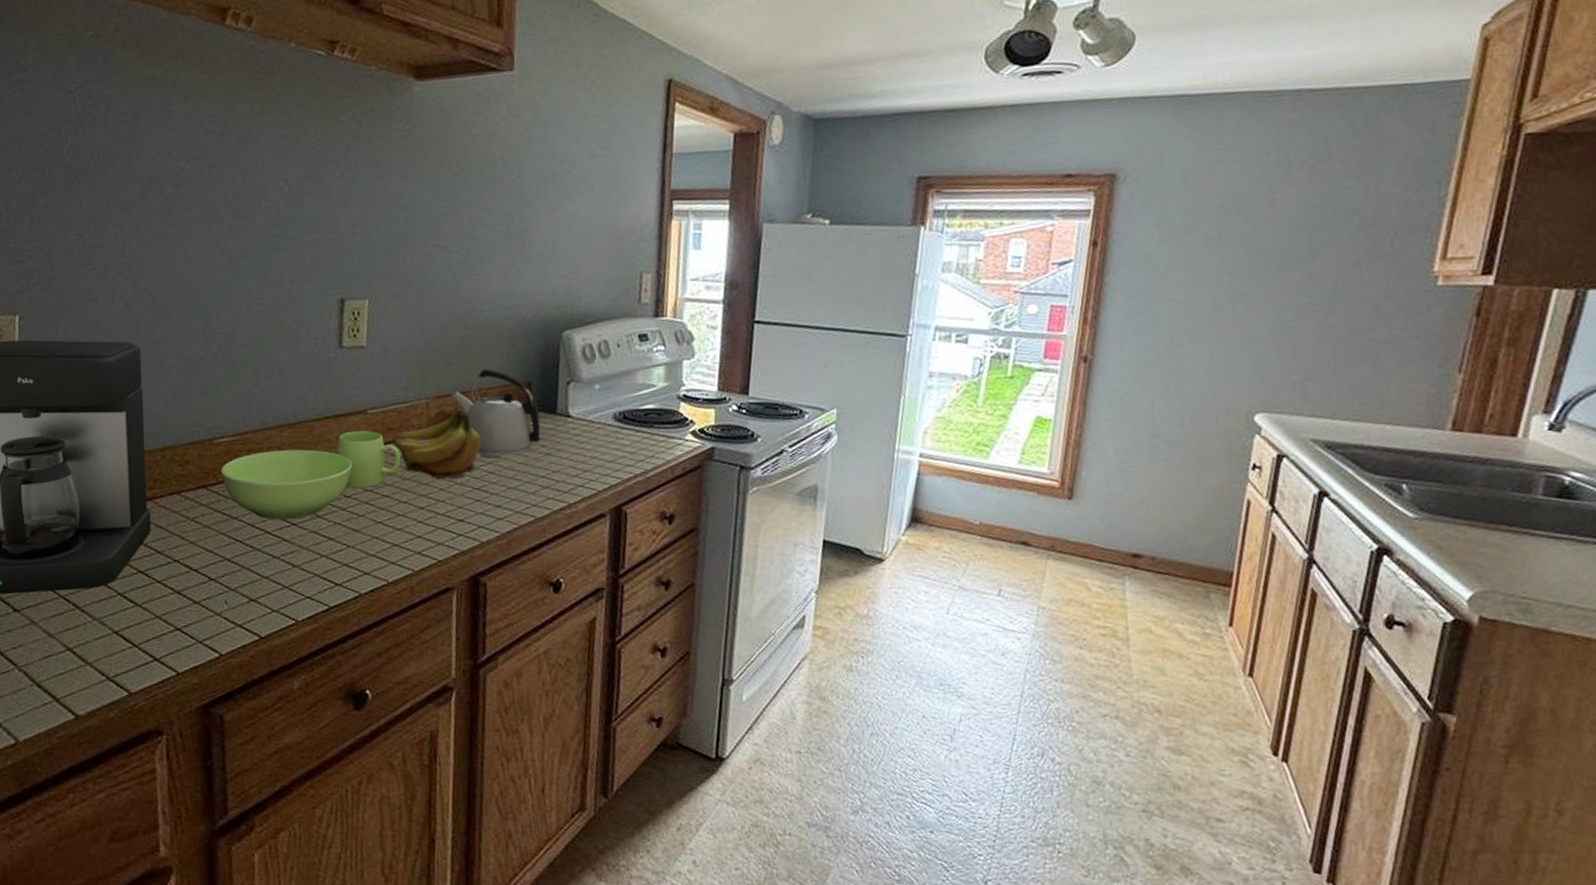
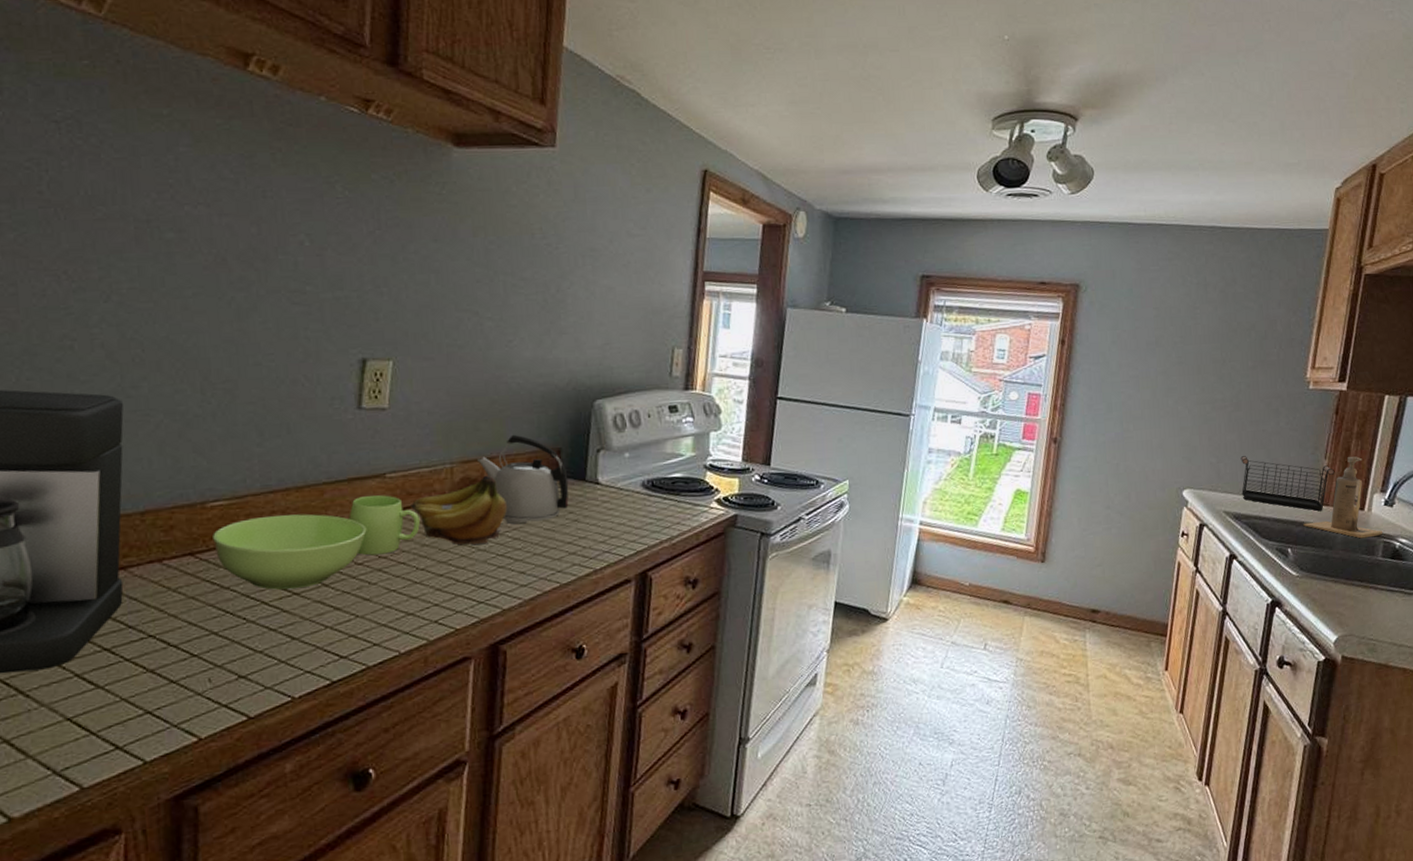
dish rack: none [1335,372,1474,438] -> present [1240,456,1335,511]
soap dispenser: none [1425,368,1546,472] -> present [1303,456,1383,539]

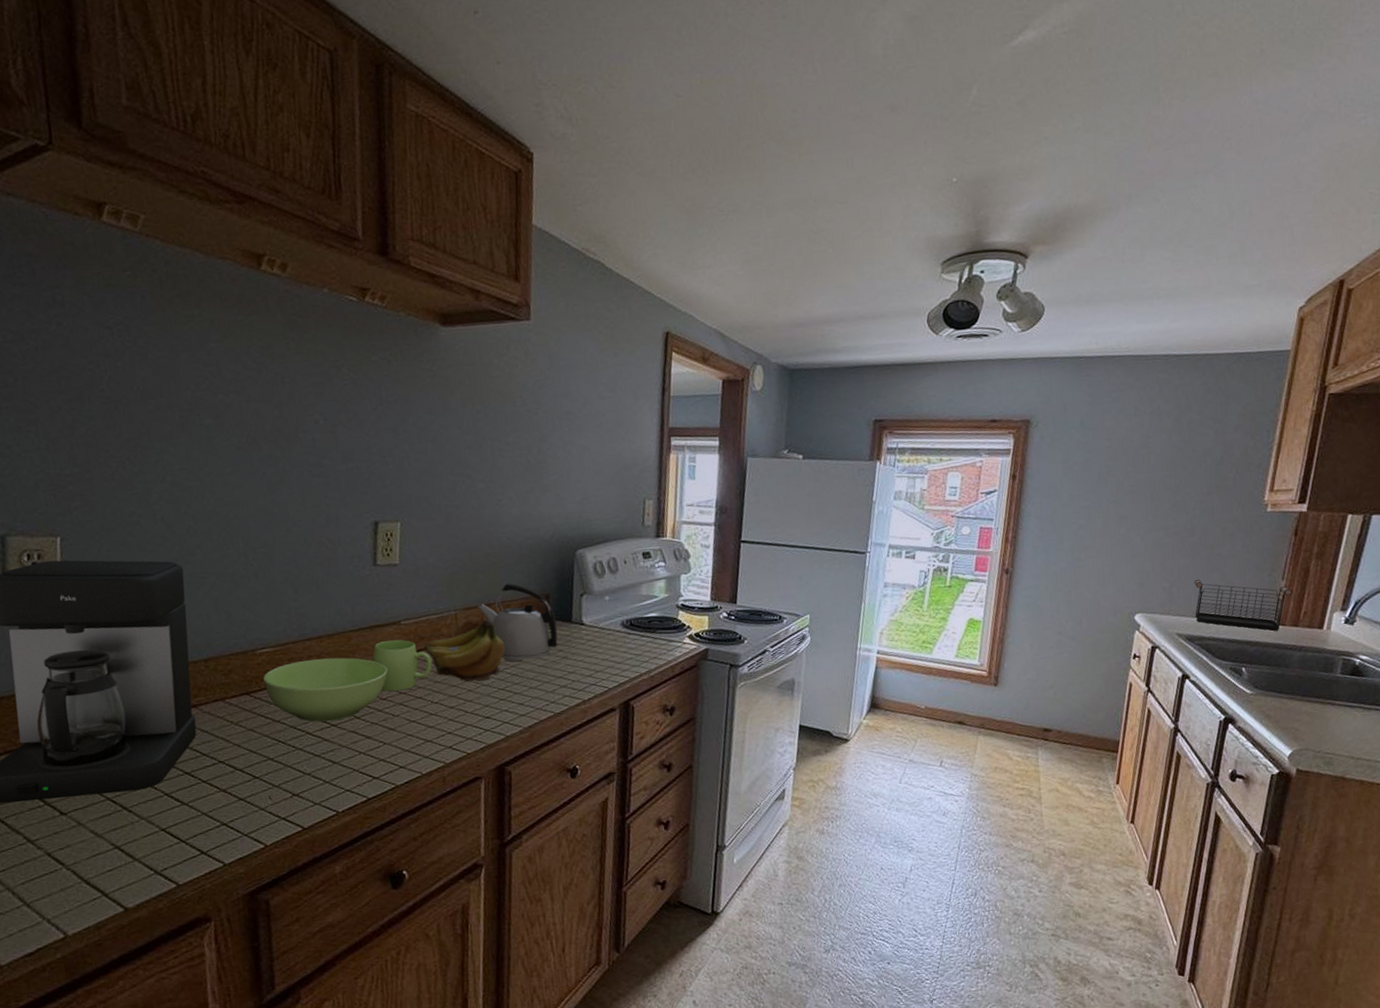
soap dispenser: present [1303,456,1383,539] -> none [1258,576,1343,657]

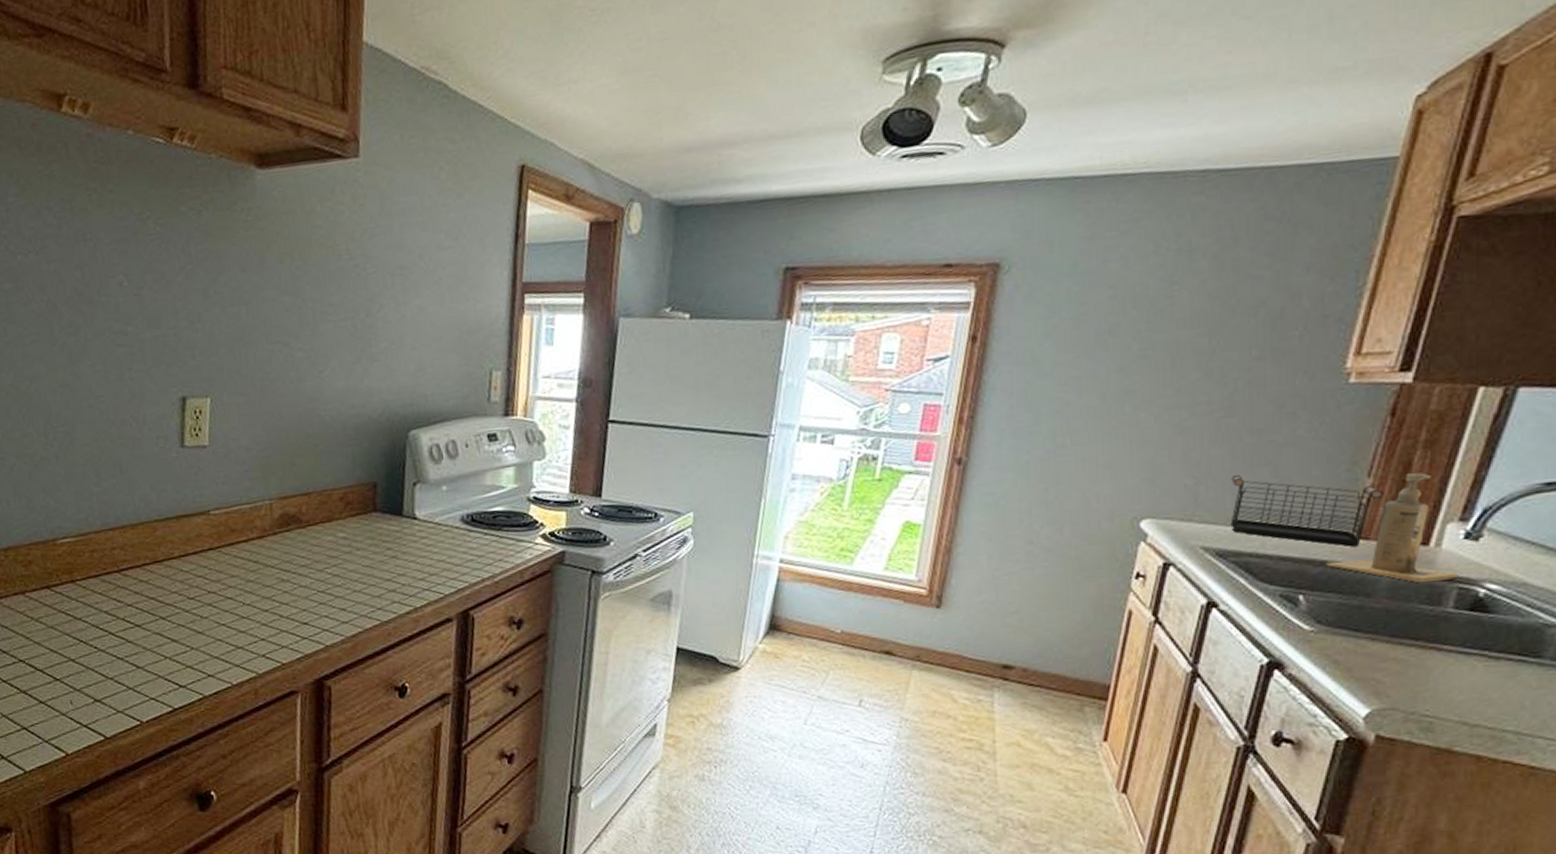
bowl: present [263,657,388,723] -> none [64,550,196,622]
mug: present [372,639,432,692] -> none [179,531,244,591]
fruit: present [423,619,506,682] -> none [234,511,327,582]
kettle: present [477,583,558,663] -> none [295,468,387,561]
soap dispenser: none [1258,576,1343,657] -> present [1326,472,1459,584]

